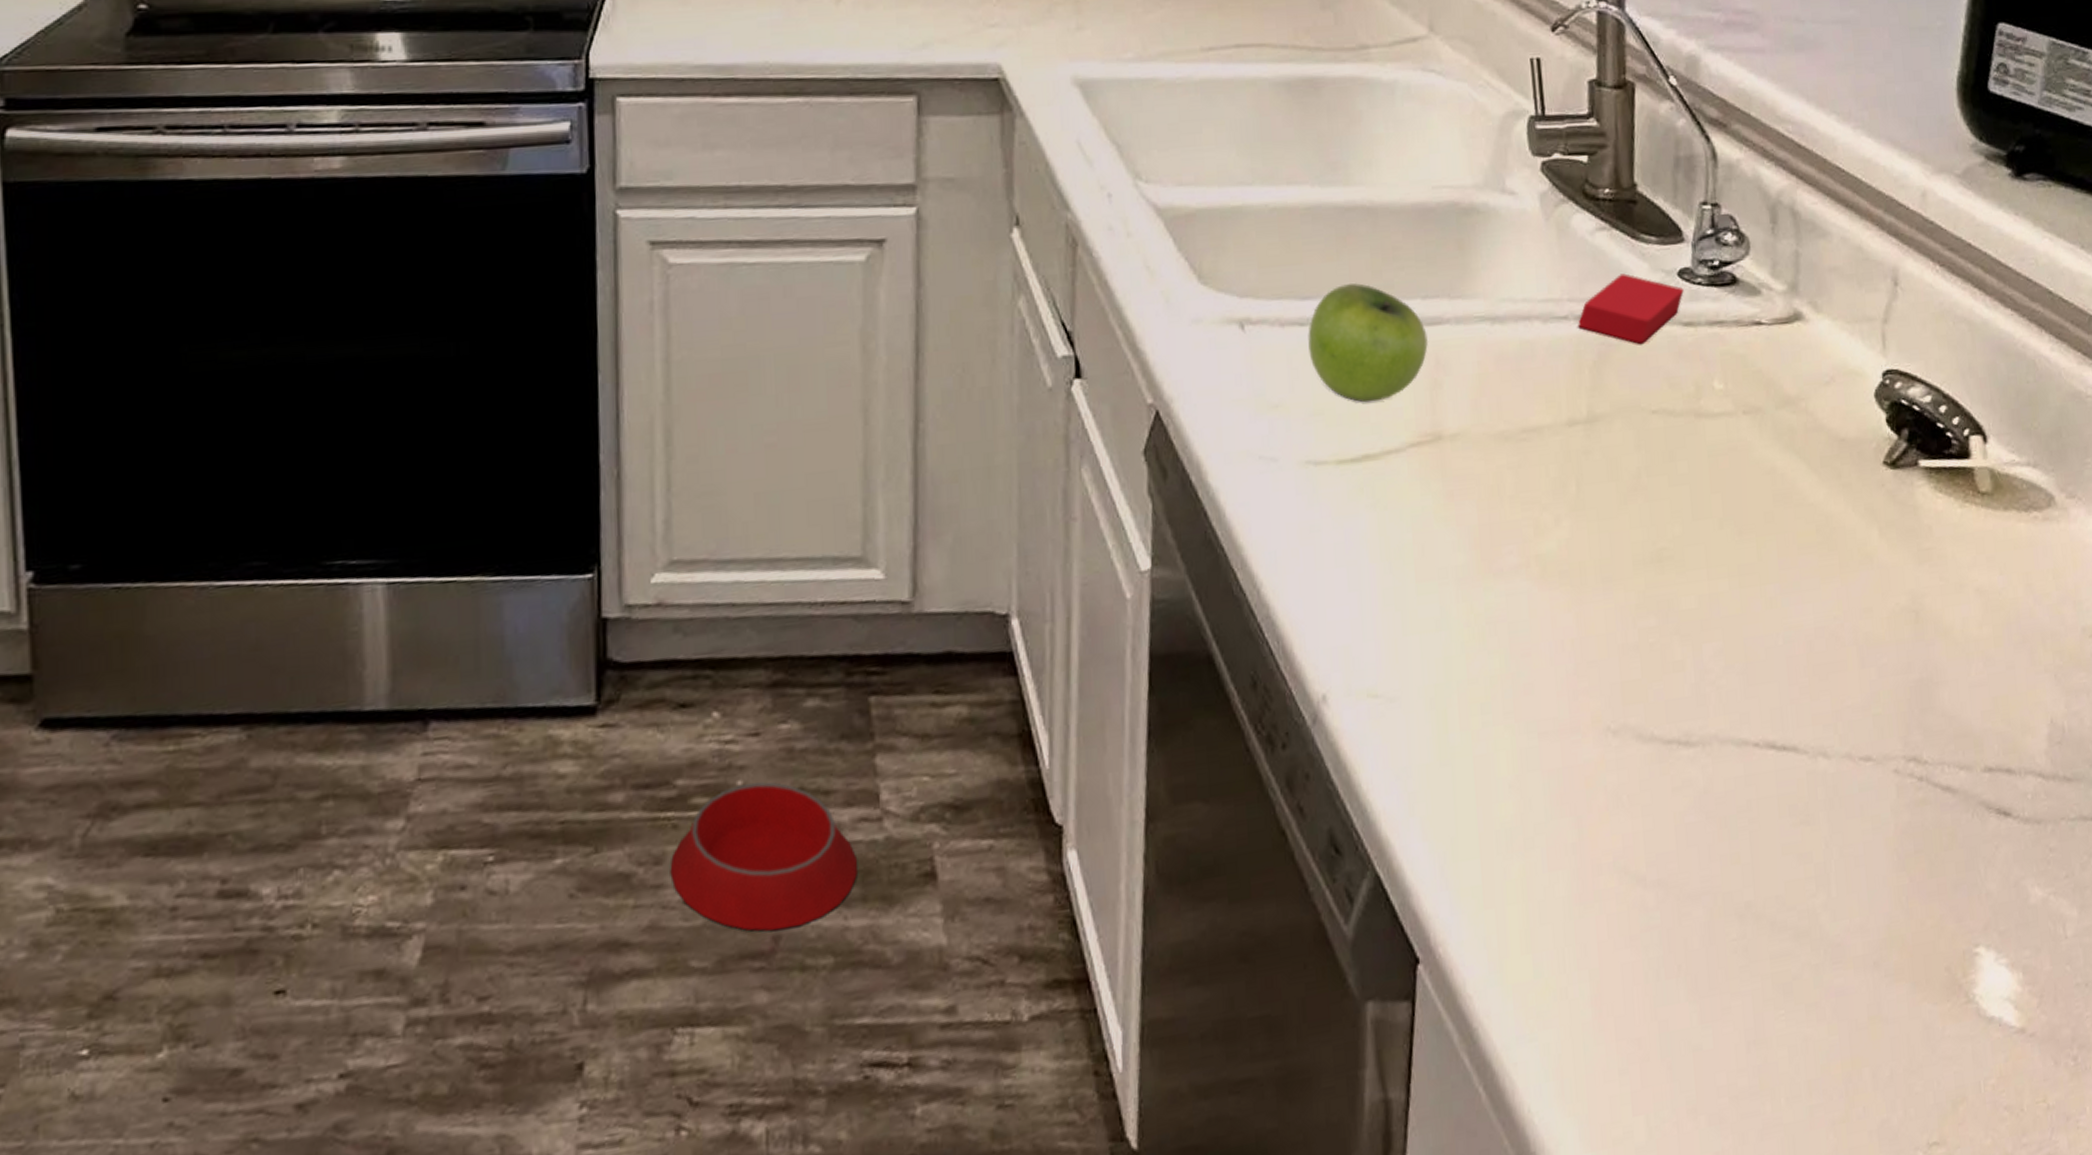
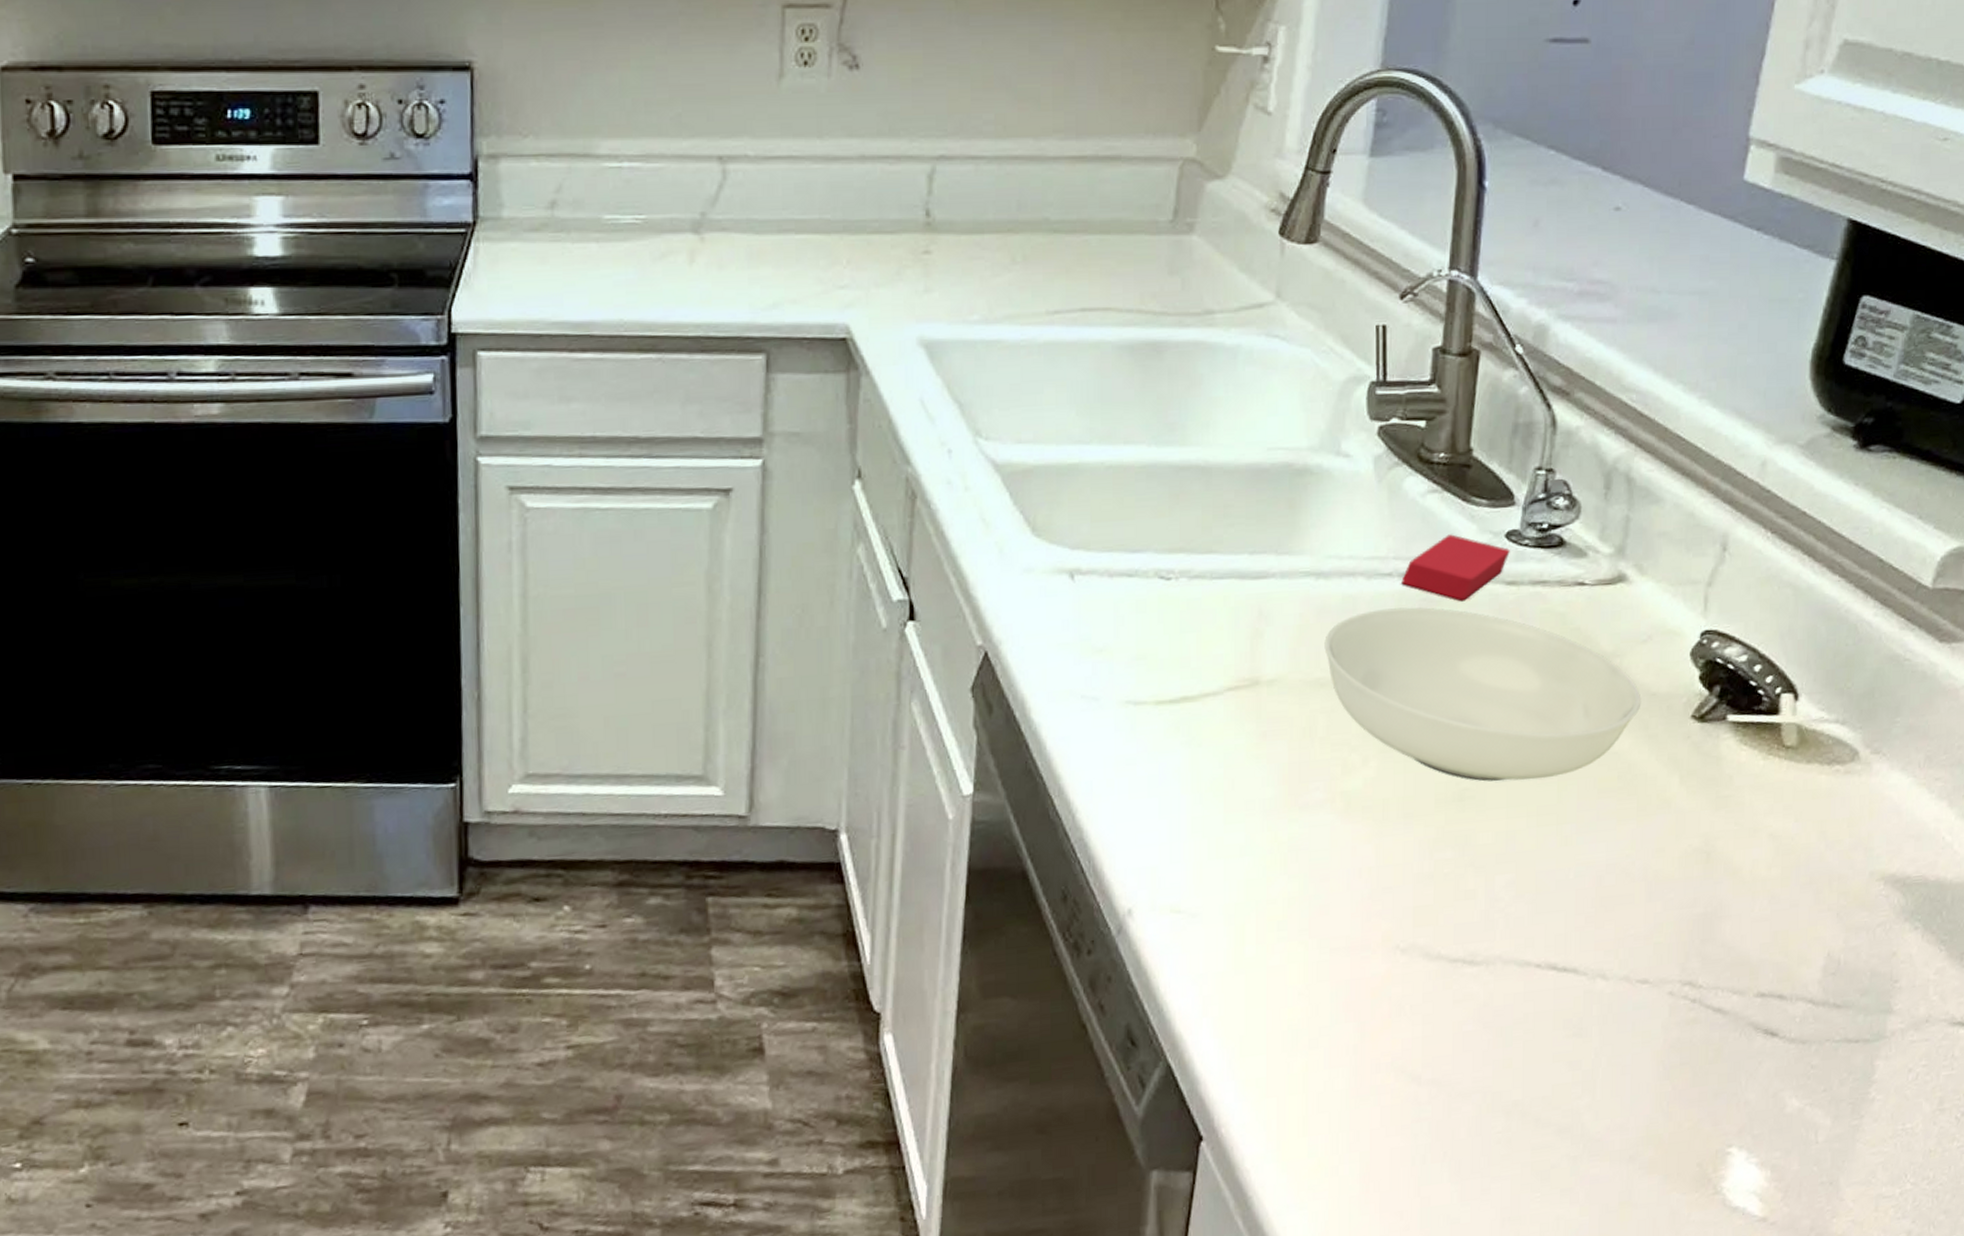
pet bowl: present [670,782,857,931] -> none [524,967,692,1092]
fruit: present [1308,283,1428,402] -> none [1135,538,1252,648]
bowl: none [1505,352,1832,540] -> present [1324,607,1642,782]

